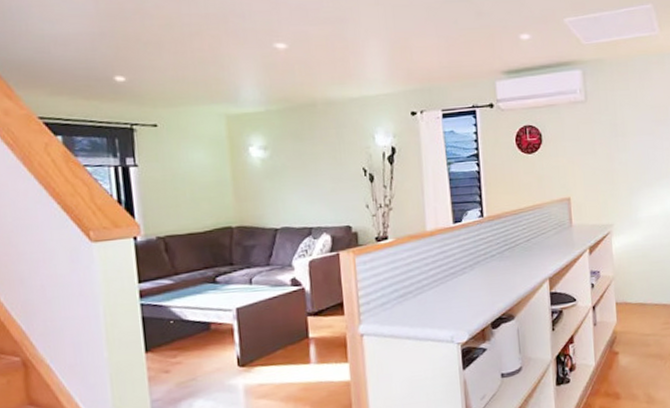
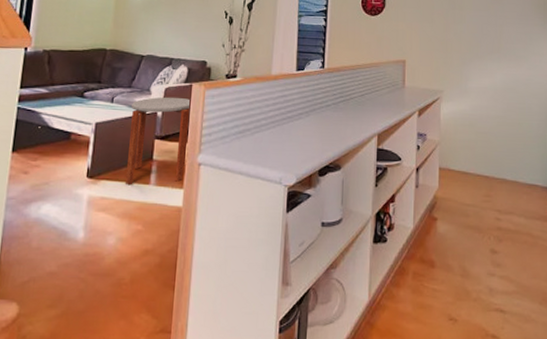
side table: none [274,268,347,368] -> present [125,97,192,186]

